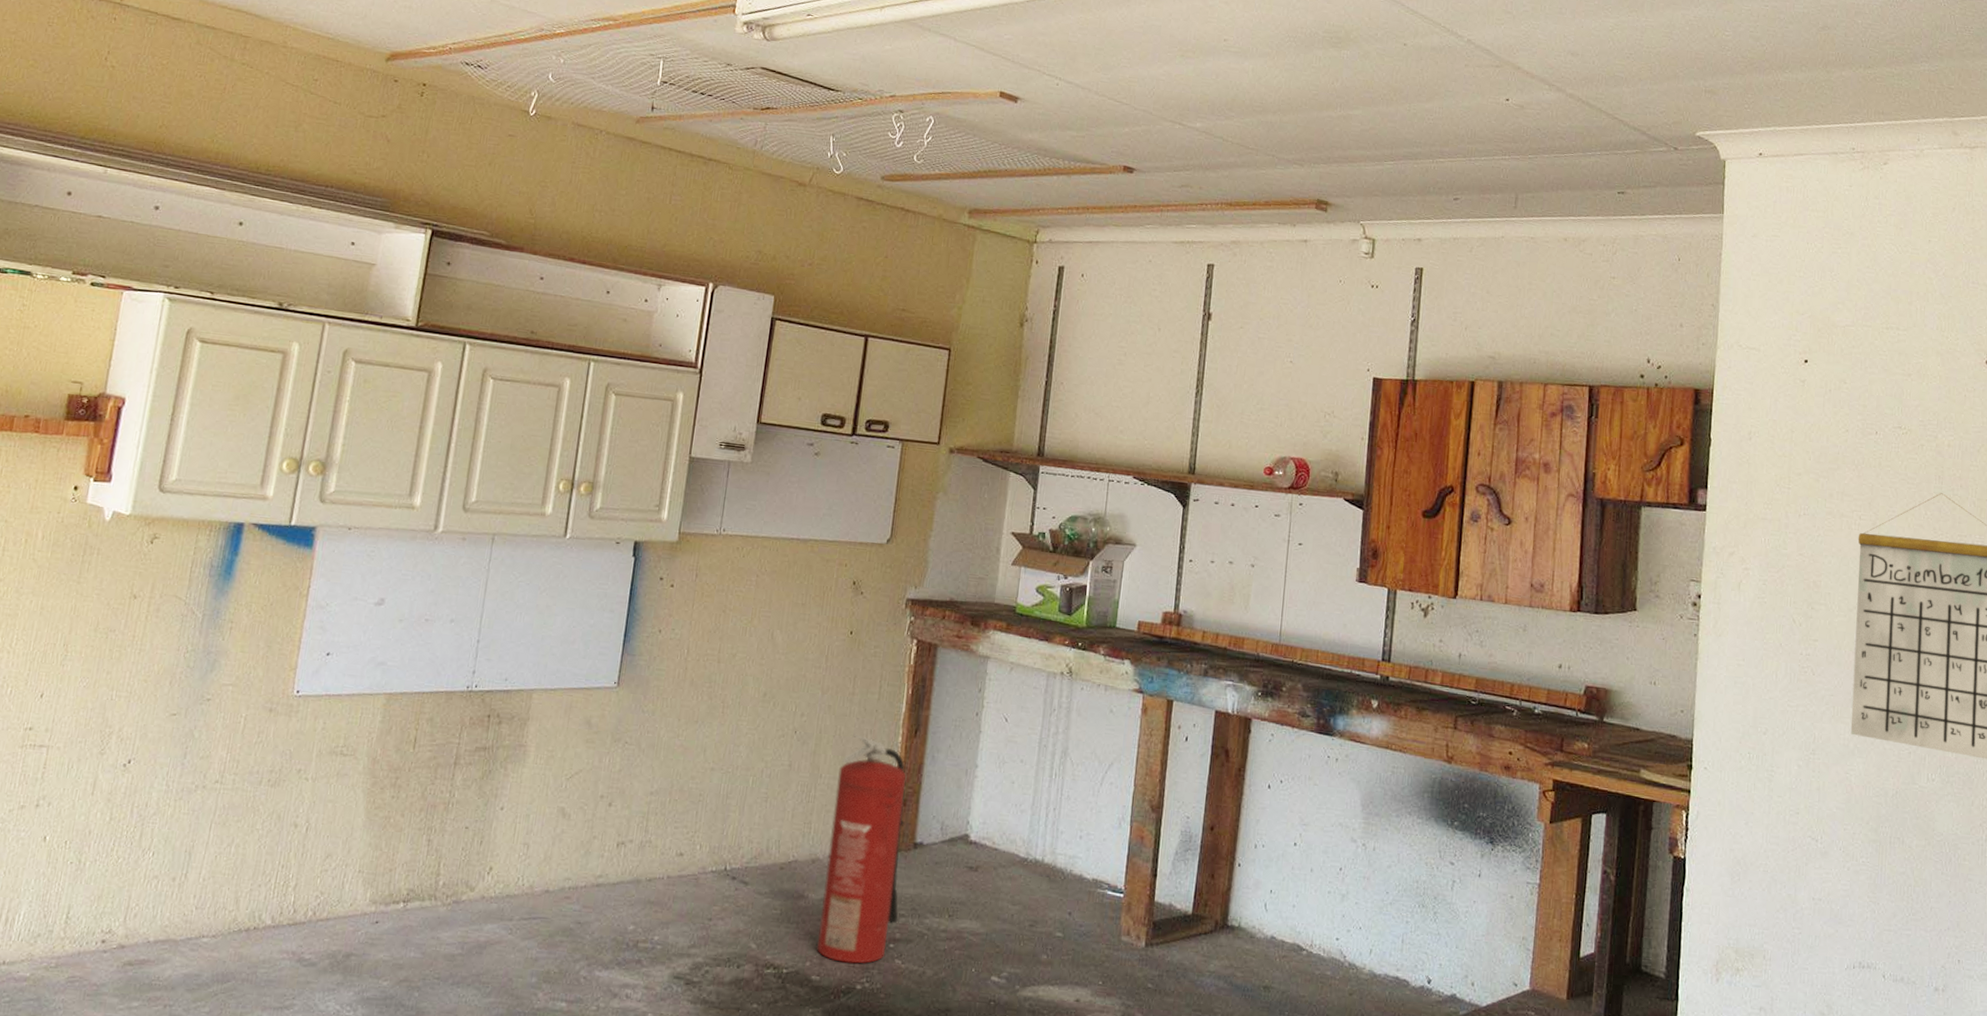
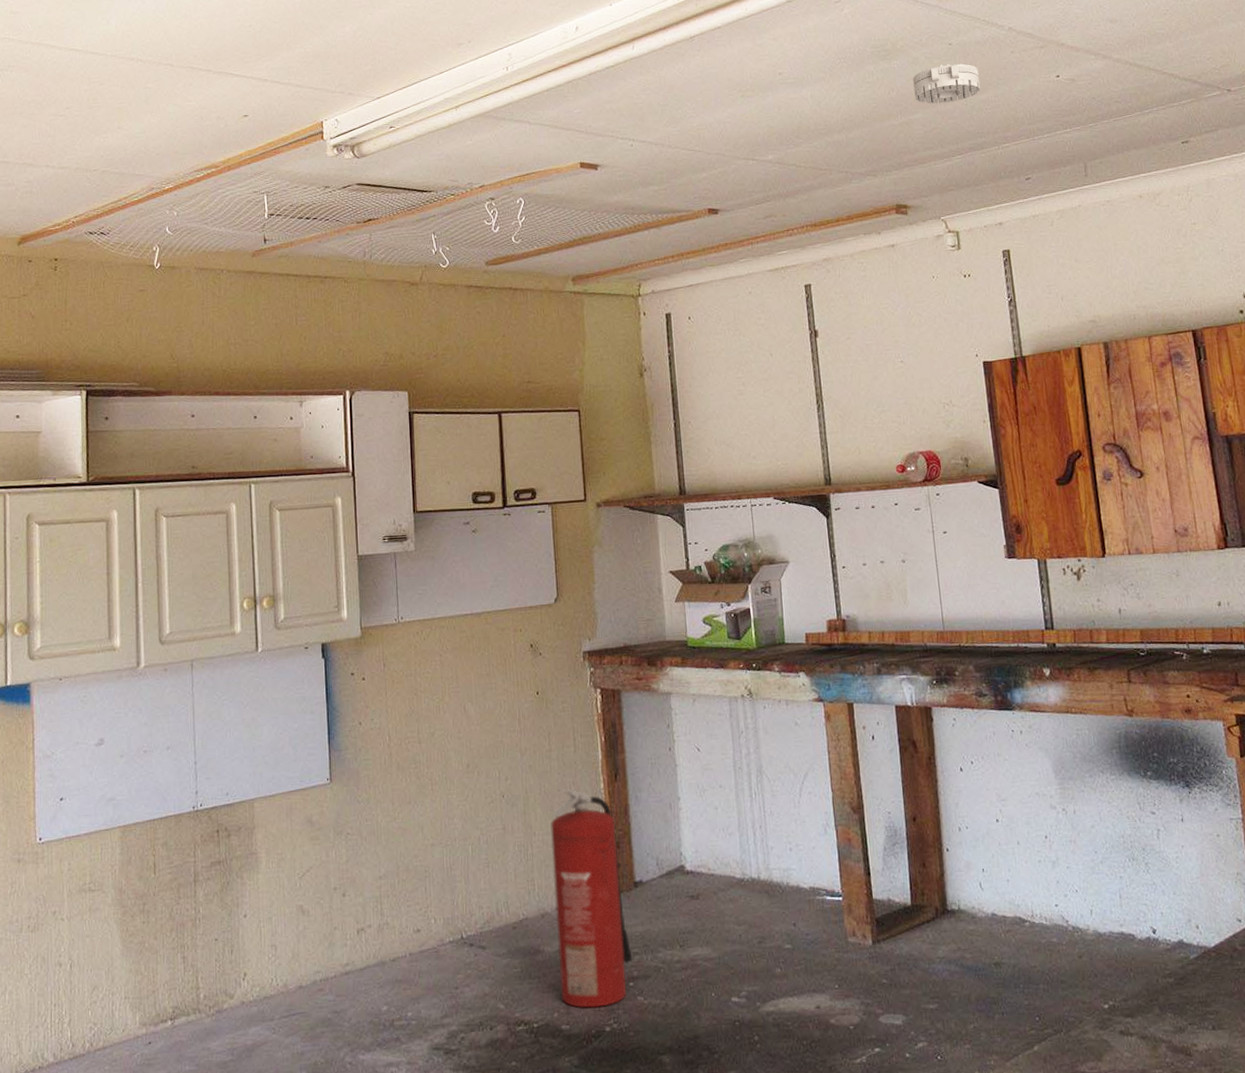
smoke detector: none [1358,64,1428,105] -> present [912,63,980,104]

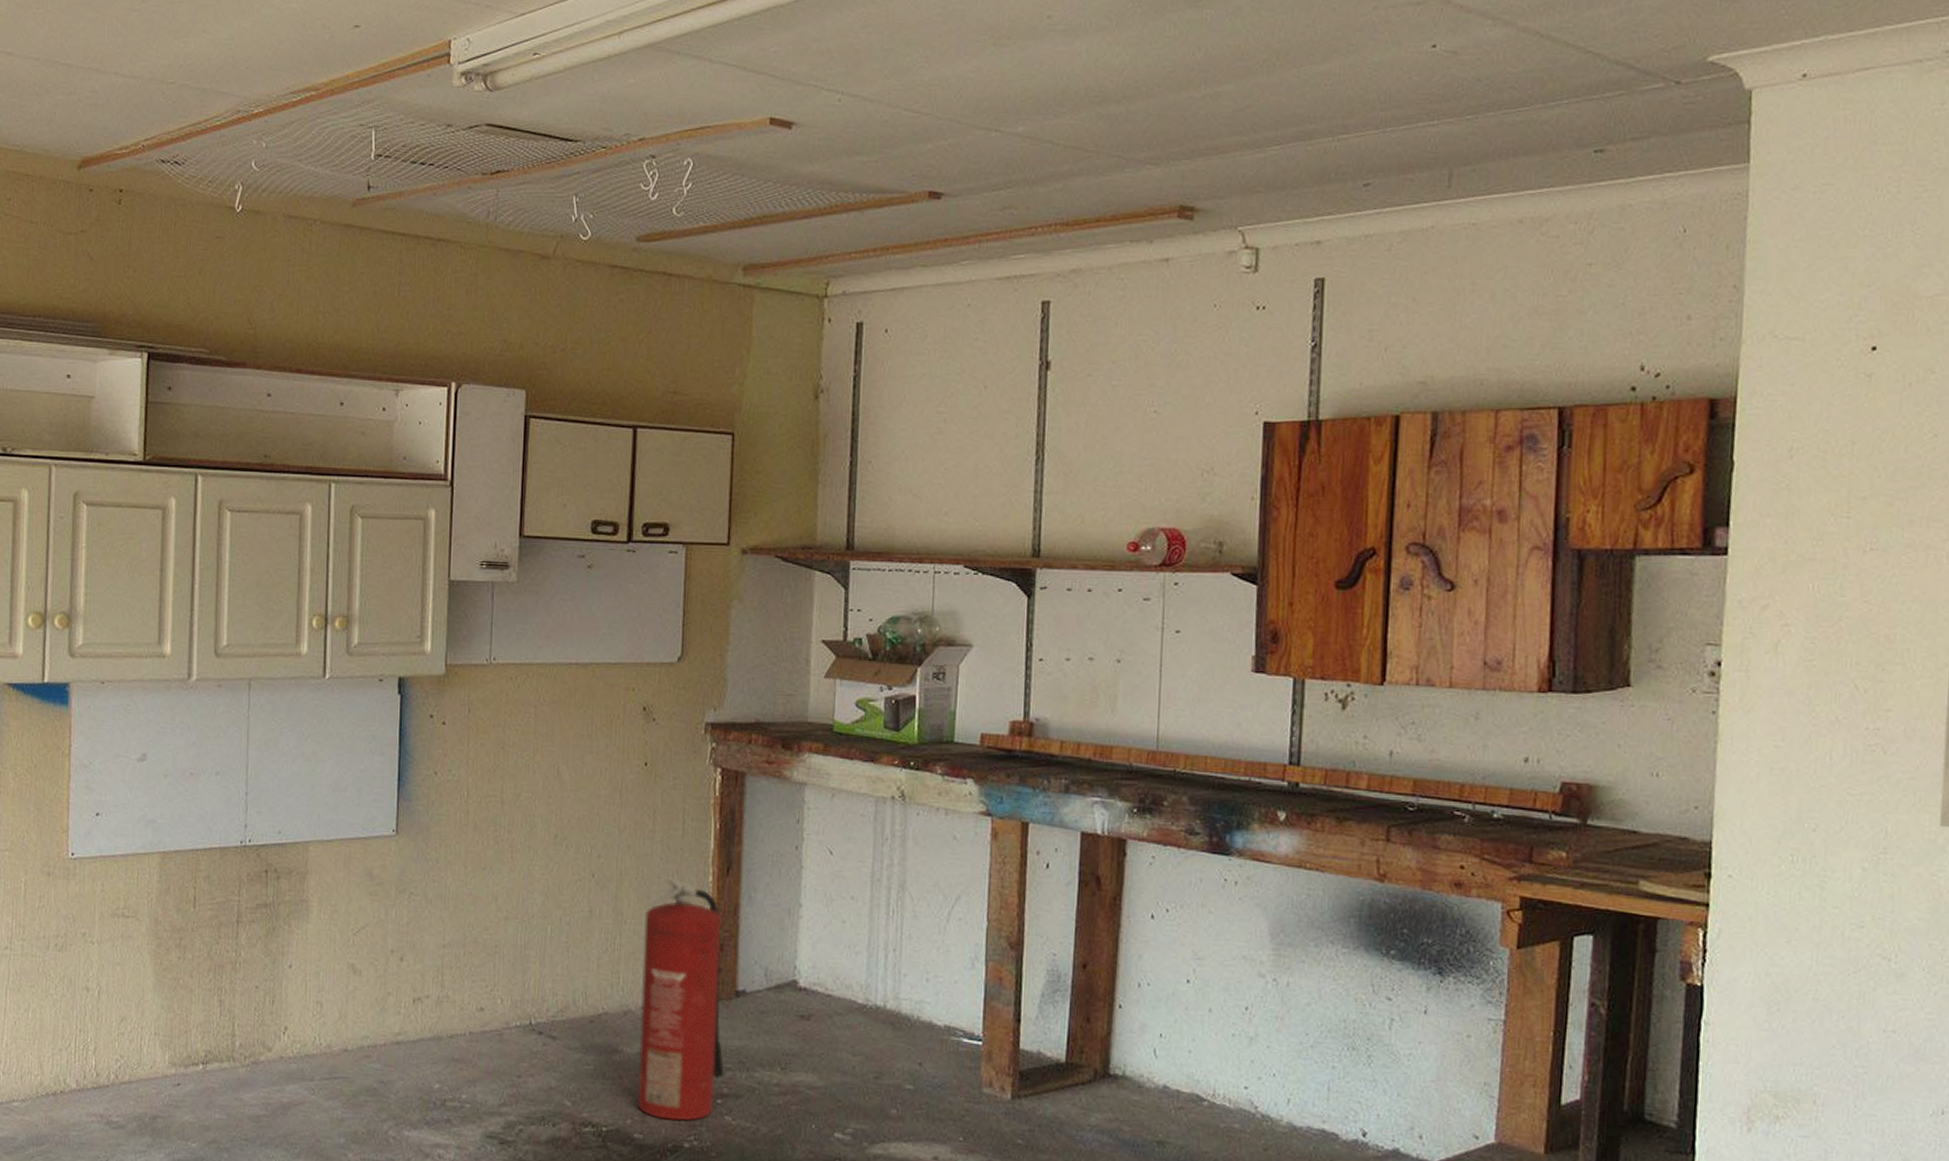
smoke detector: present [912,63,980,104] -> none [1228,18,1323,73]

